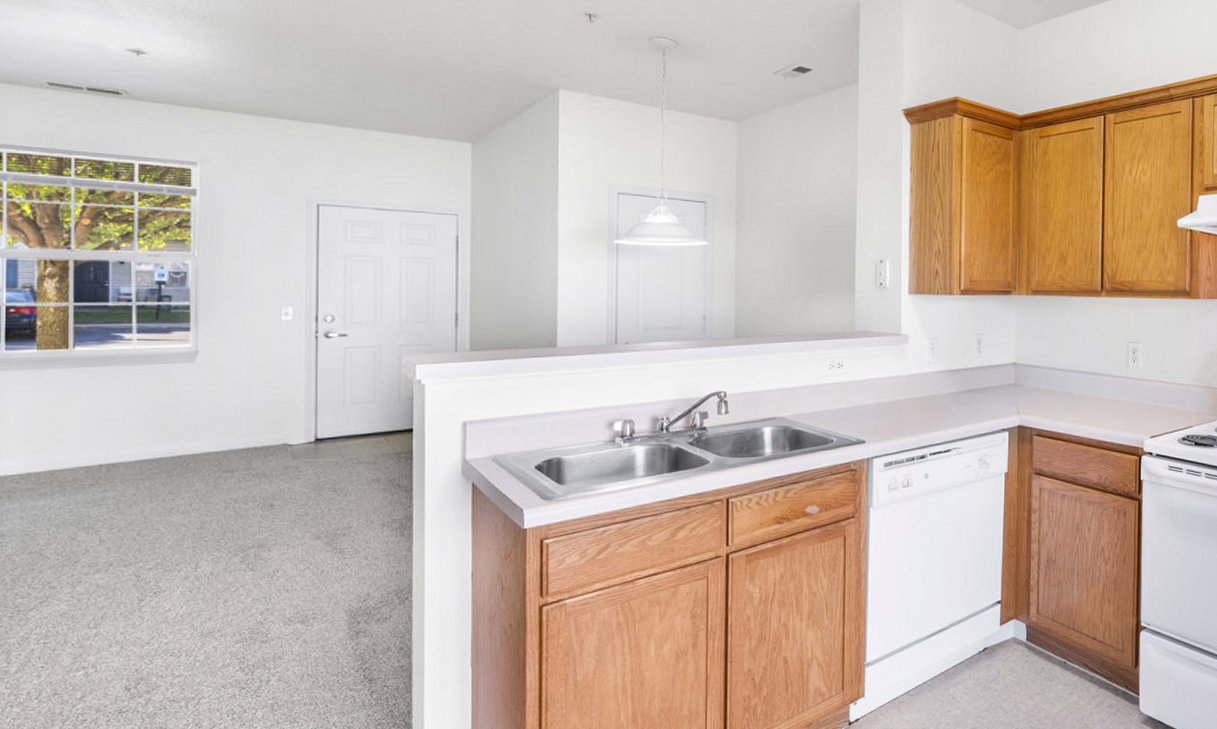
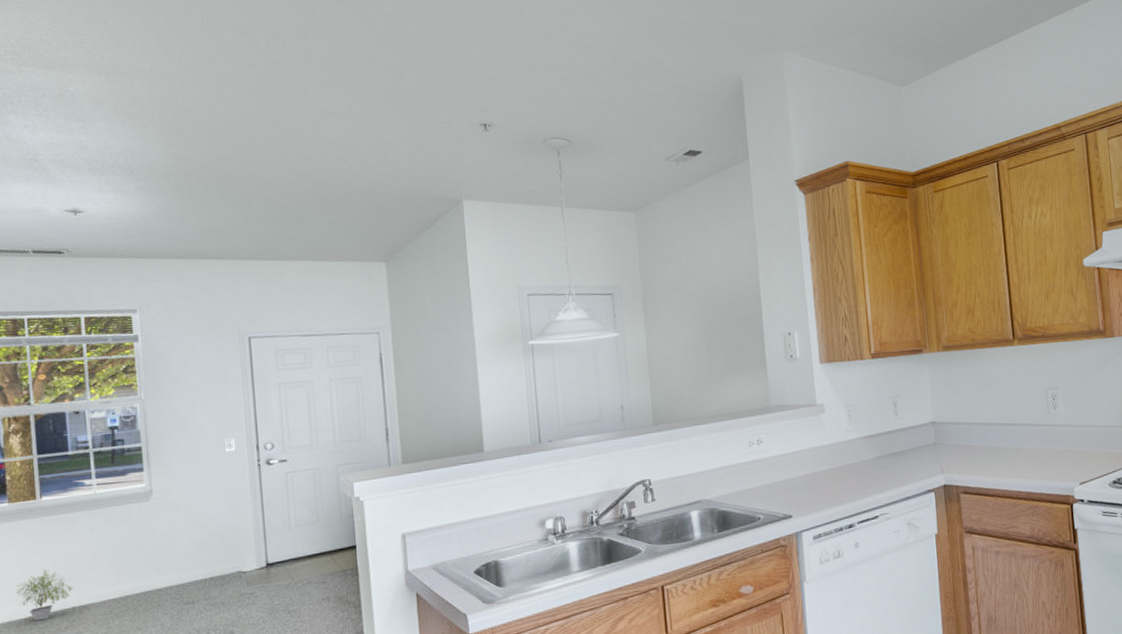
potted plant: none [38,422,102,475] -> present [16,569,73,621]

